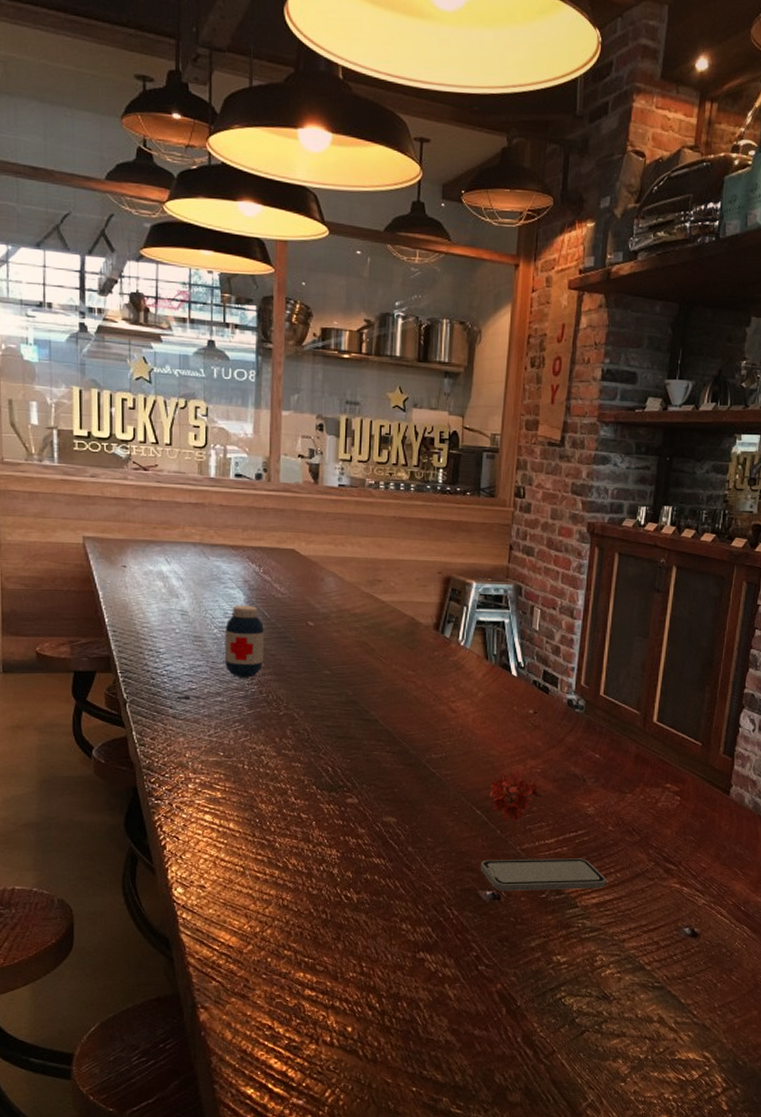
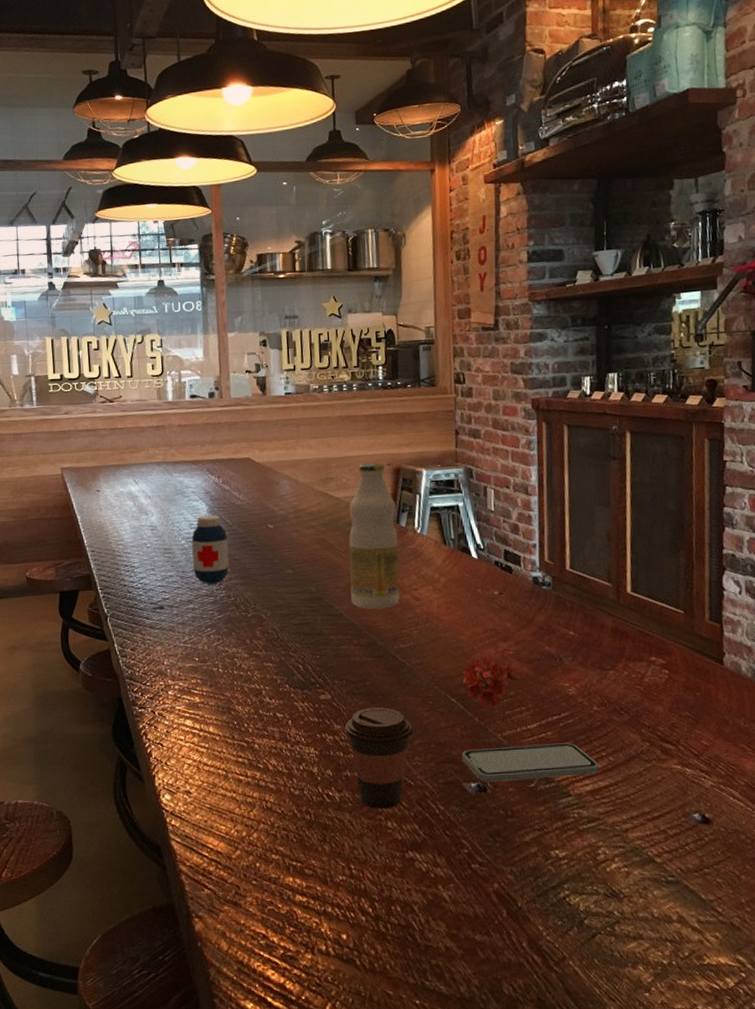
coffee cup: none [369,814,437,912] -> present [344,707,414,810]
bottle: none [388,569,442,718] -> present [349,462,400,609]

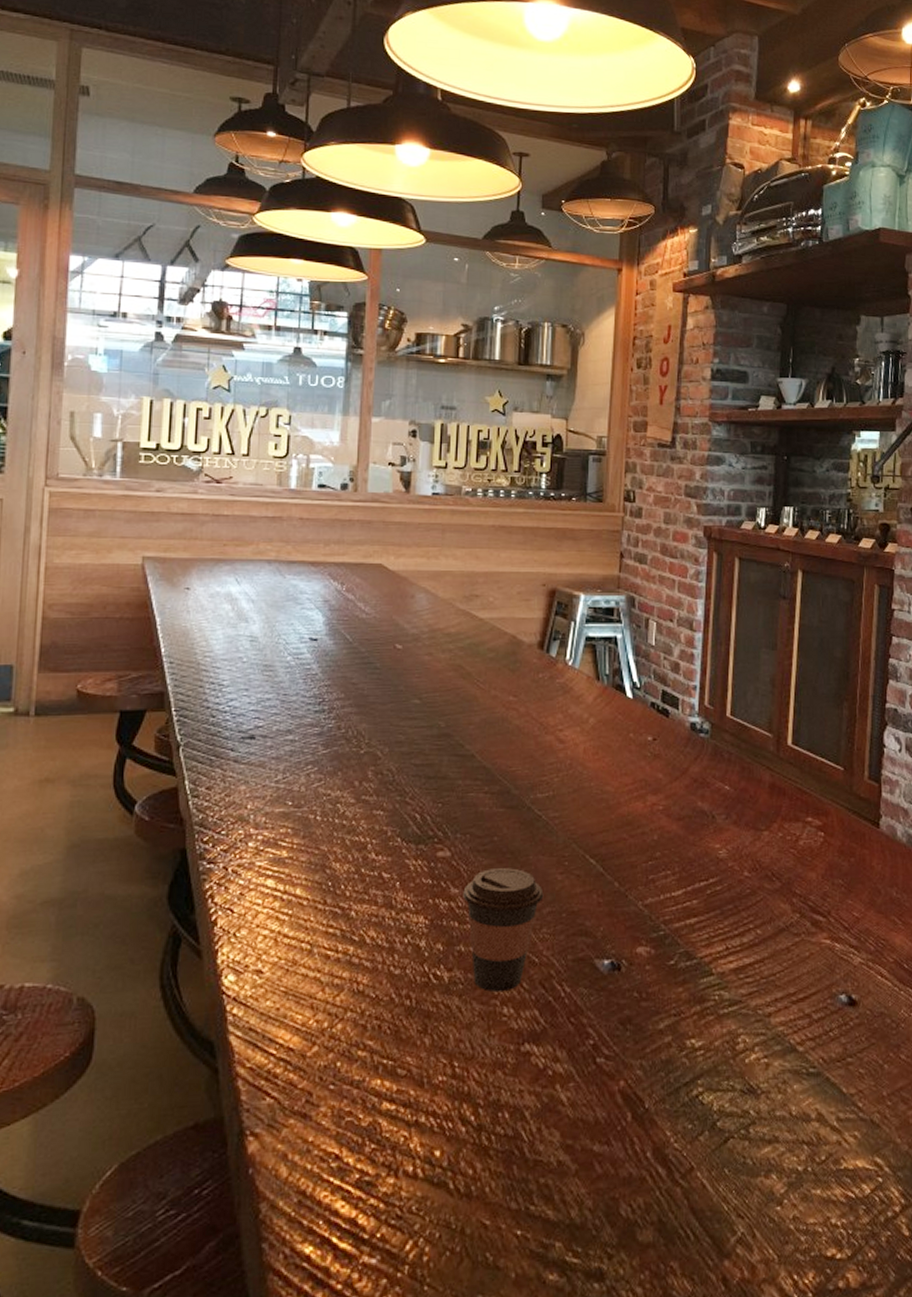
medicine bottle: present [191,514,230,584] -> none [297,627,345,712]
bottle: present [349,462,400,609] -> none [486,582,547,752]
smartphone: present [461,743,599,782] -> none [595,913,745,959]
flower: present [462,655,518,710] -> none [604,809,666,873]

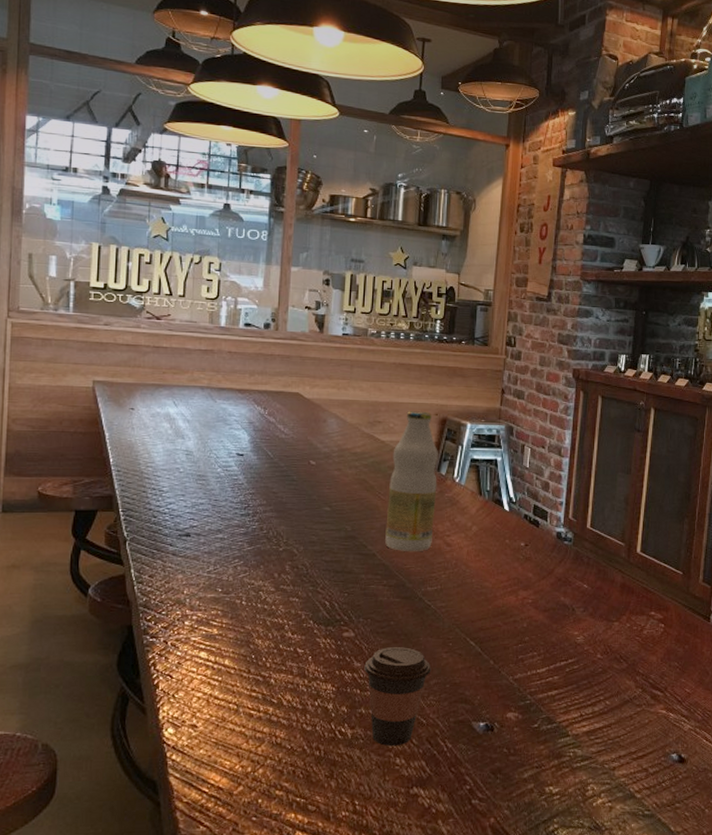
bottle: none [486,582,547,752] -> present [385,411,438,552]

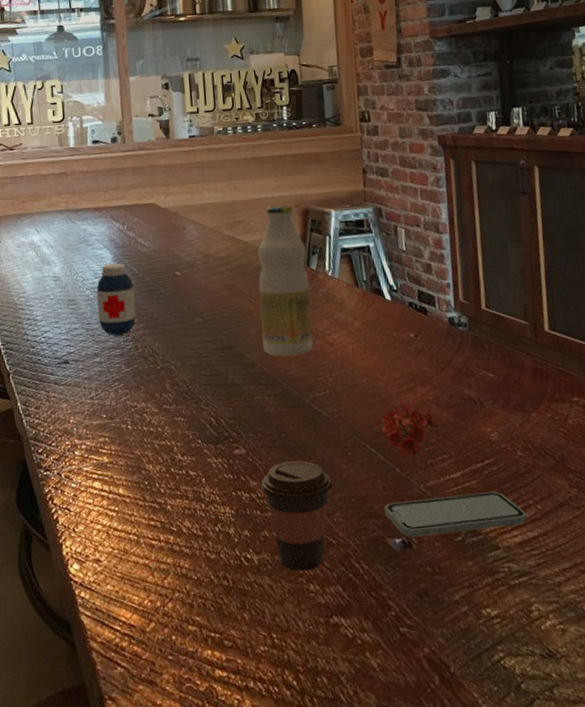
medicine bottle: none [226,445,267,515] -> present [96,263,136,336]
smartphone: none [473,687,596,722] -> present [384,491,527,538]
flower: none [482,601,534,653] -> present [381,401,439,459]

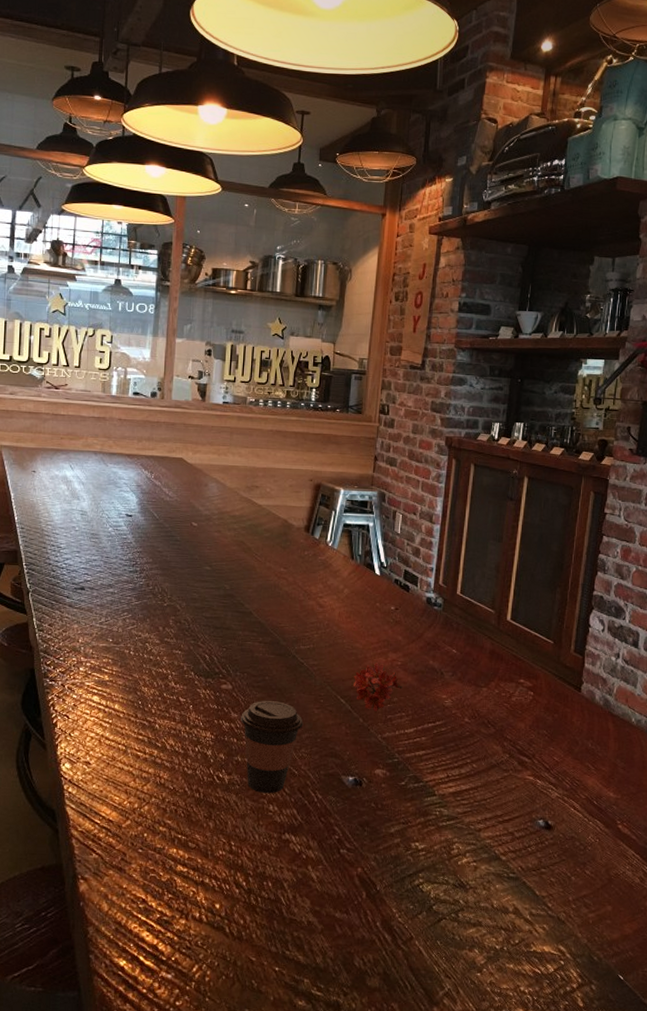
medicine bottle: present [96,263,136,336] -> none [117,506,153,572]
bottle: present [257,204,313,357] -> none [261,477,312,612]
smartphone: present [384,491,527,538] -> none [343,746,463,778]

